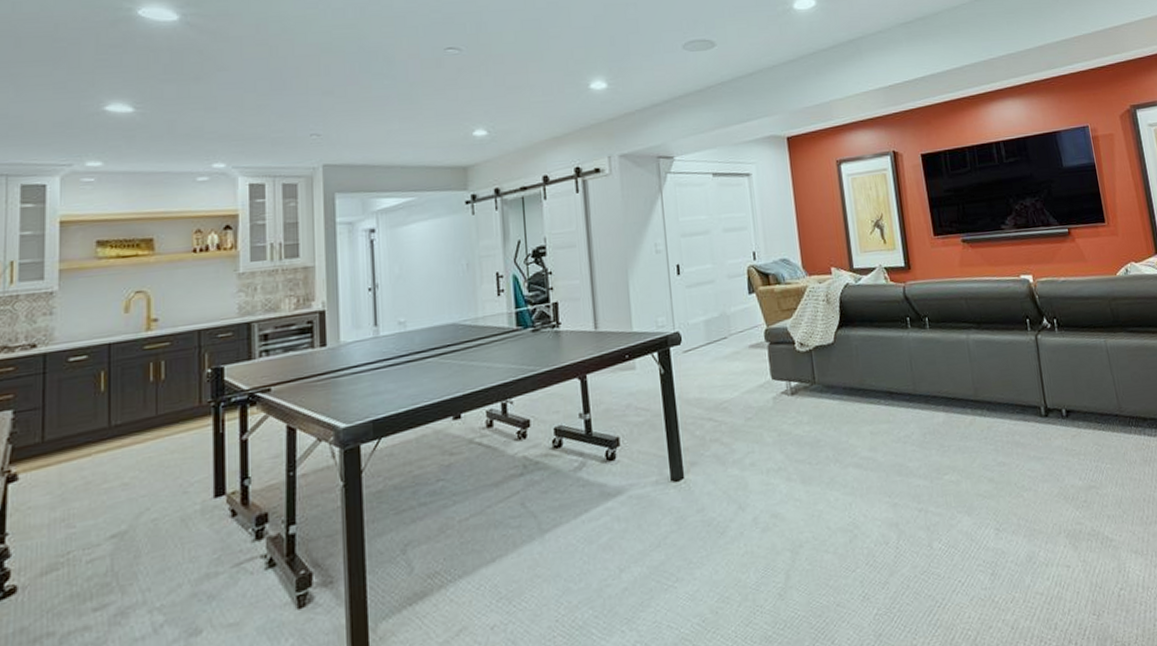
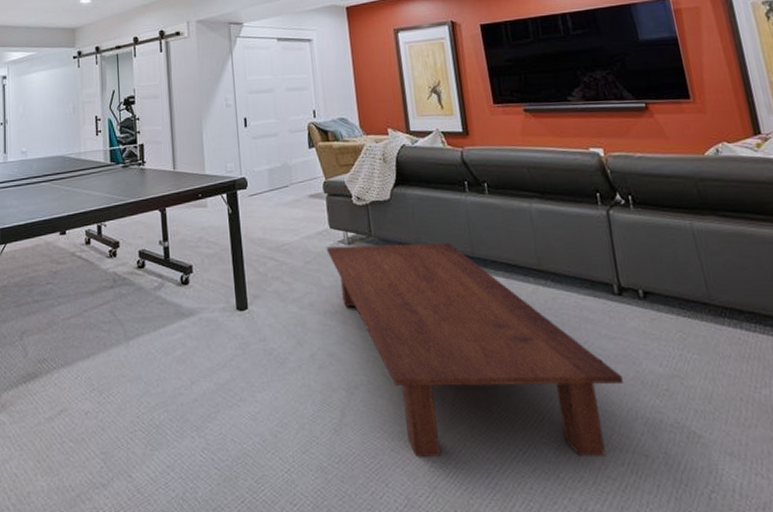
coffee table: none [768,381,1050,607] -> present [326,242,624,457]

